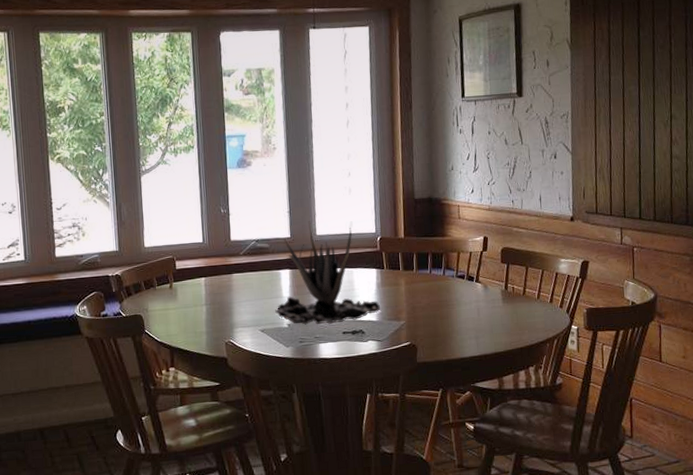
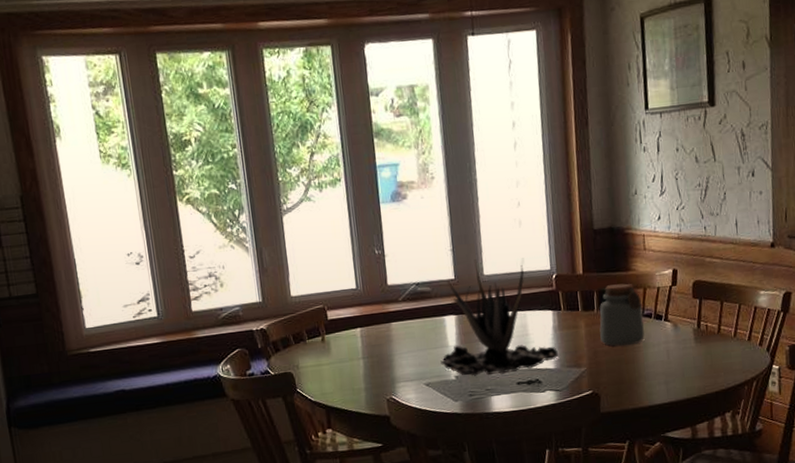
jar: none [418,247,458,303] -> present [599,283,644,346]

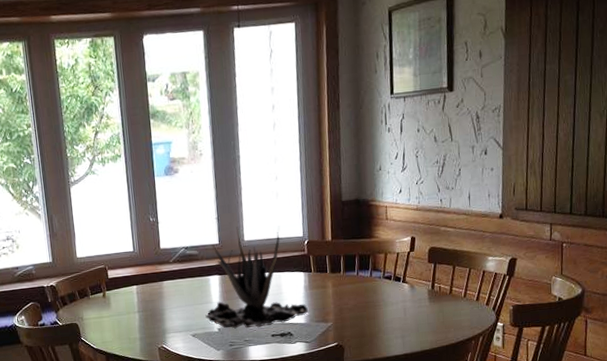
jar: present [599,283,644,346] -> none [345,249,384,304]

